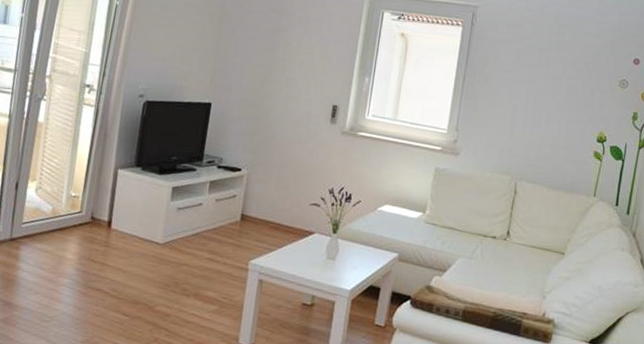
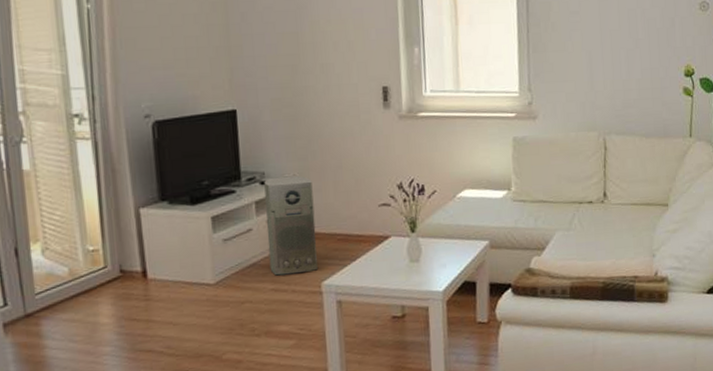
air purifier: none [210,163,260,250] -> present [264,175,318,276]

